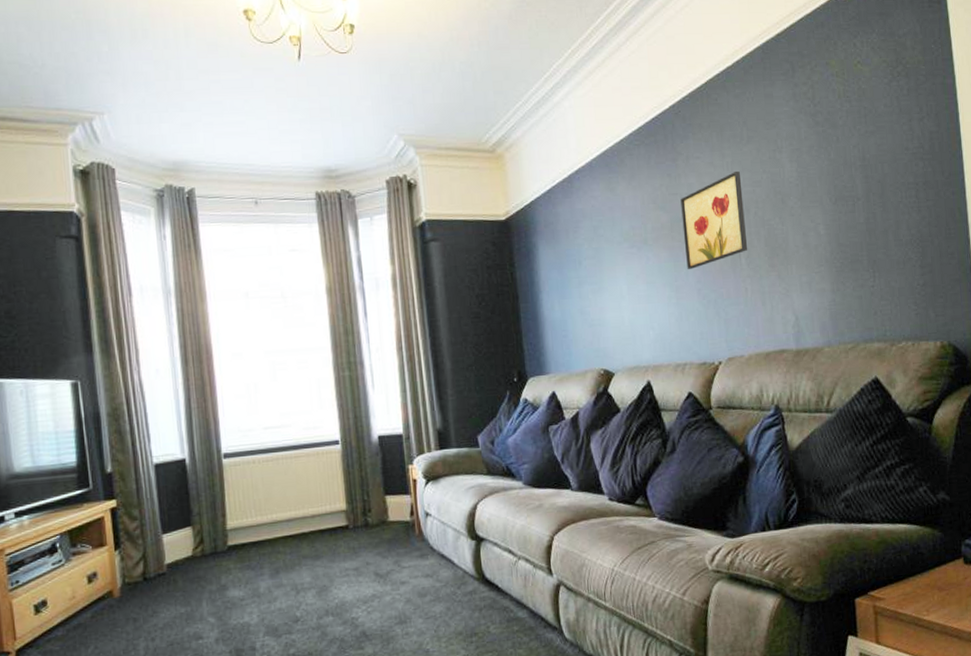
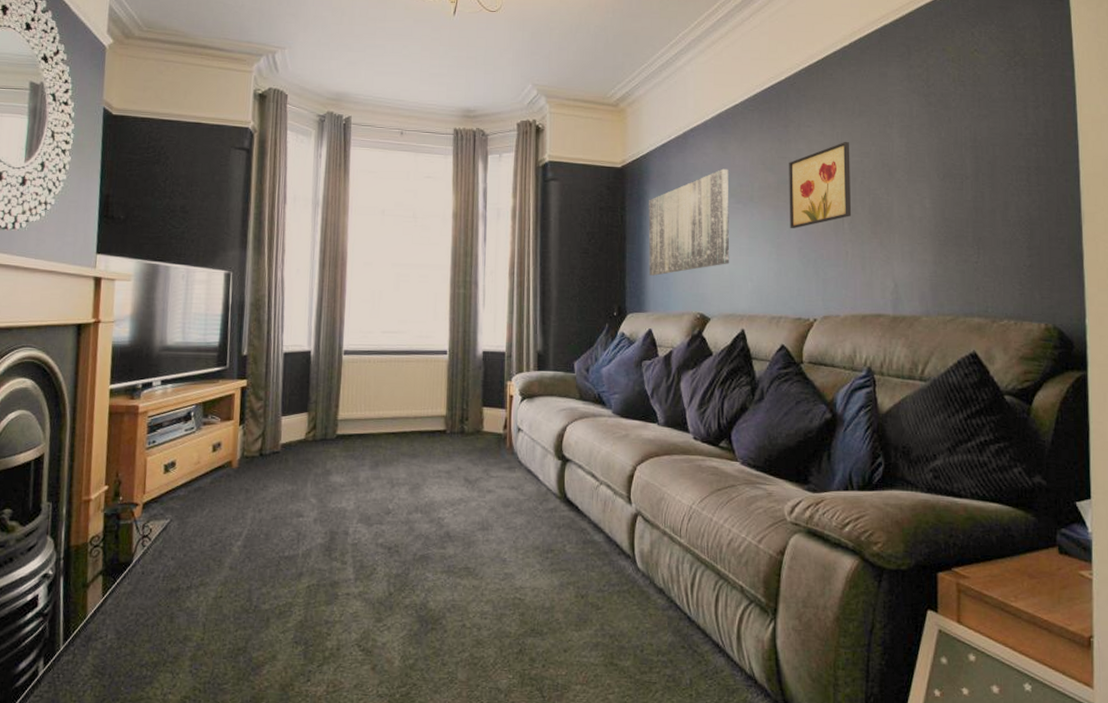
wall art: none [539,211,629,335] -> present [648,168,730,276]

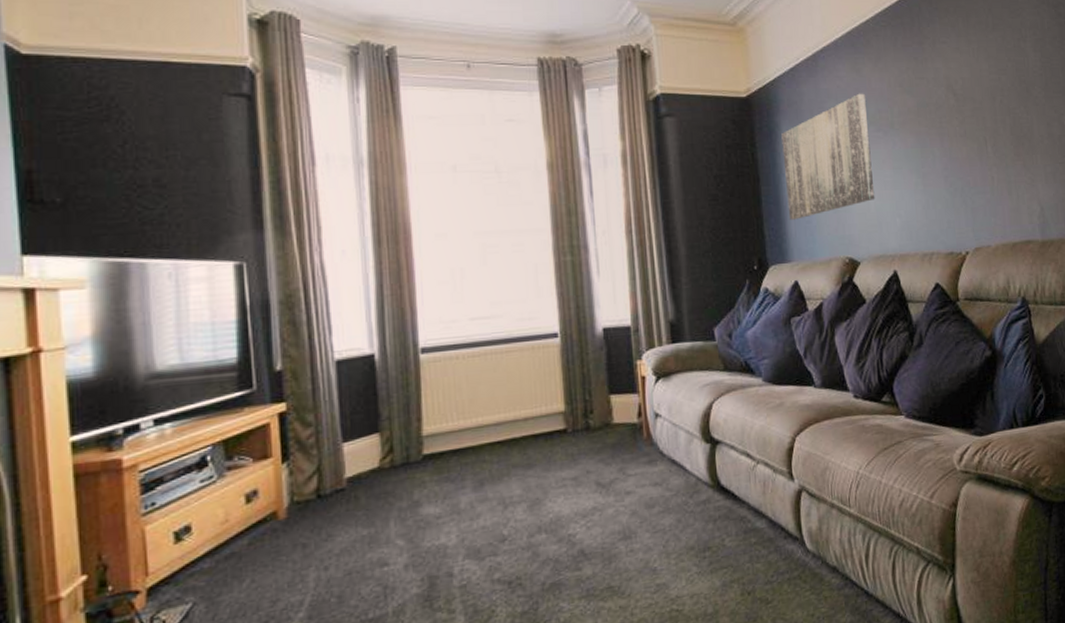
wall art: present [789,141,852,228] -> none [927,57,994,155]

